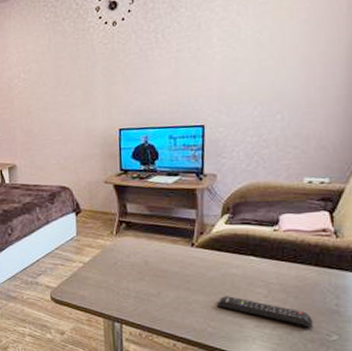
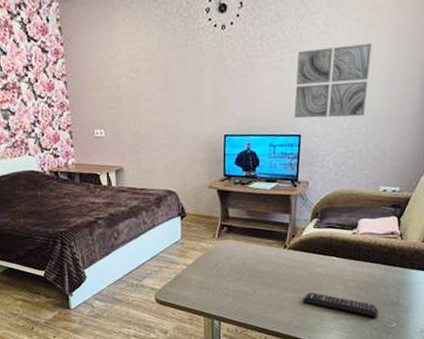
wall art: none [195,25,283,108] -> present [294,43,373,119]

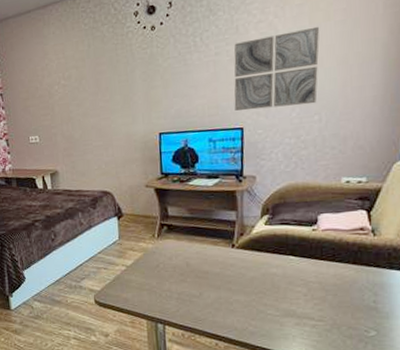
remote control: present [302,292,378,317] -> none [257,295,352,324]

